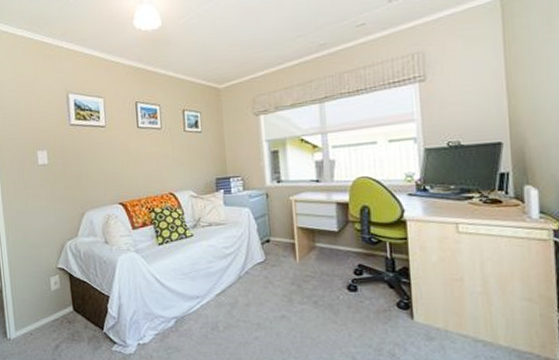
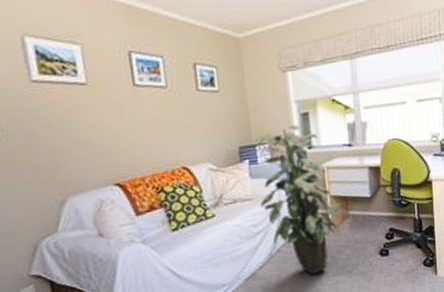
indoor plant: none [229,160,310,300] -> present [254,124,343,275]

